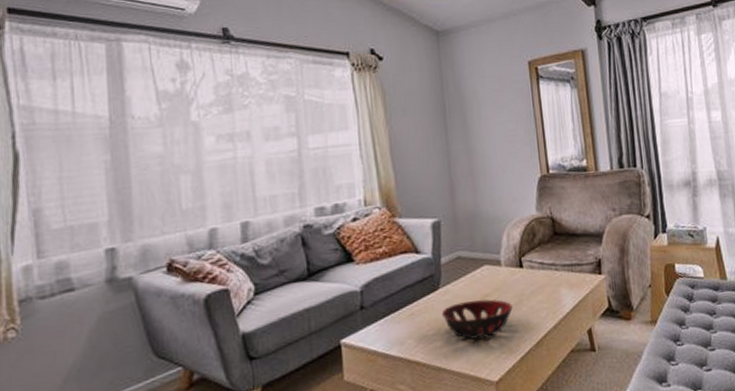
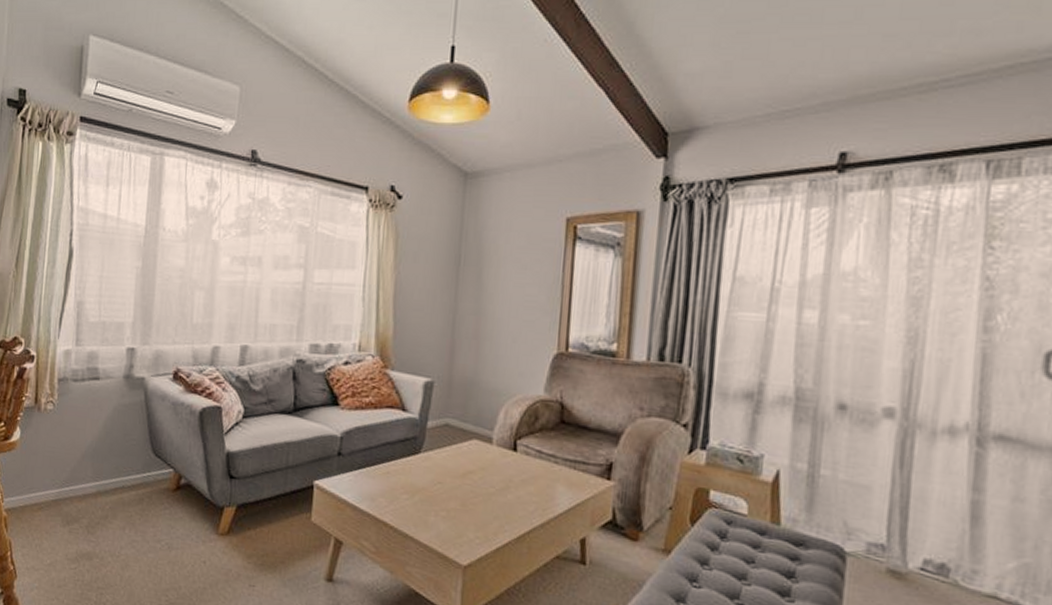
decorative bowl: present [441,299,513,339] -> none [418,472,497,517]

